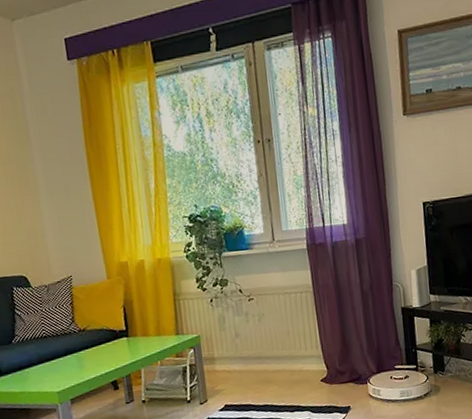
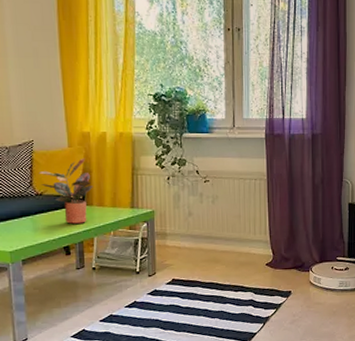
potted plant: none [79,288,136,358] -> present [38,158,93,224]

